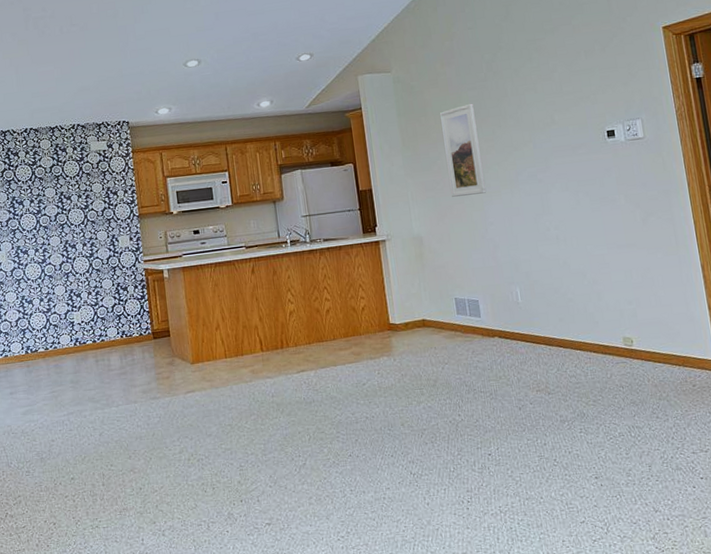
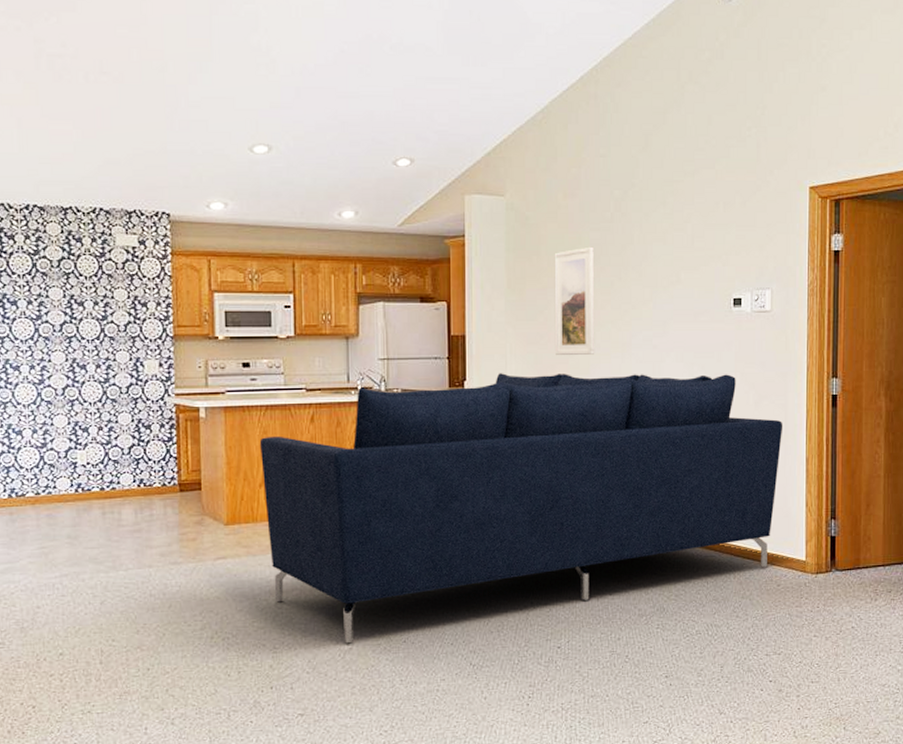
sofa: none [212,197,680,460] -> present [259,373,783,644]

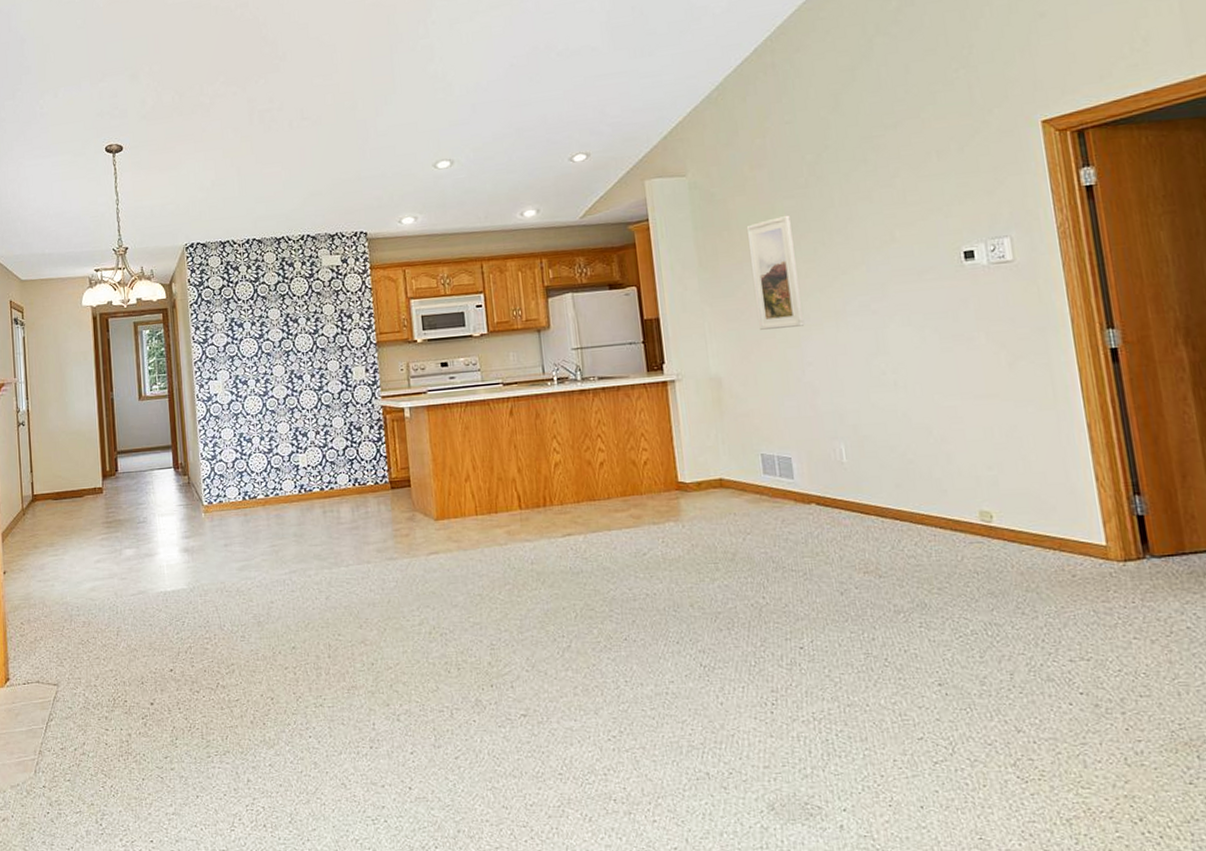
sofa: present [259,373,783,644] -> none [462,335,1055,641]

